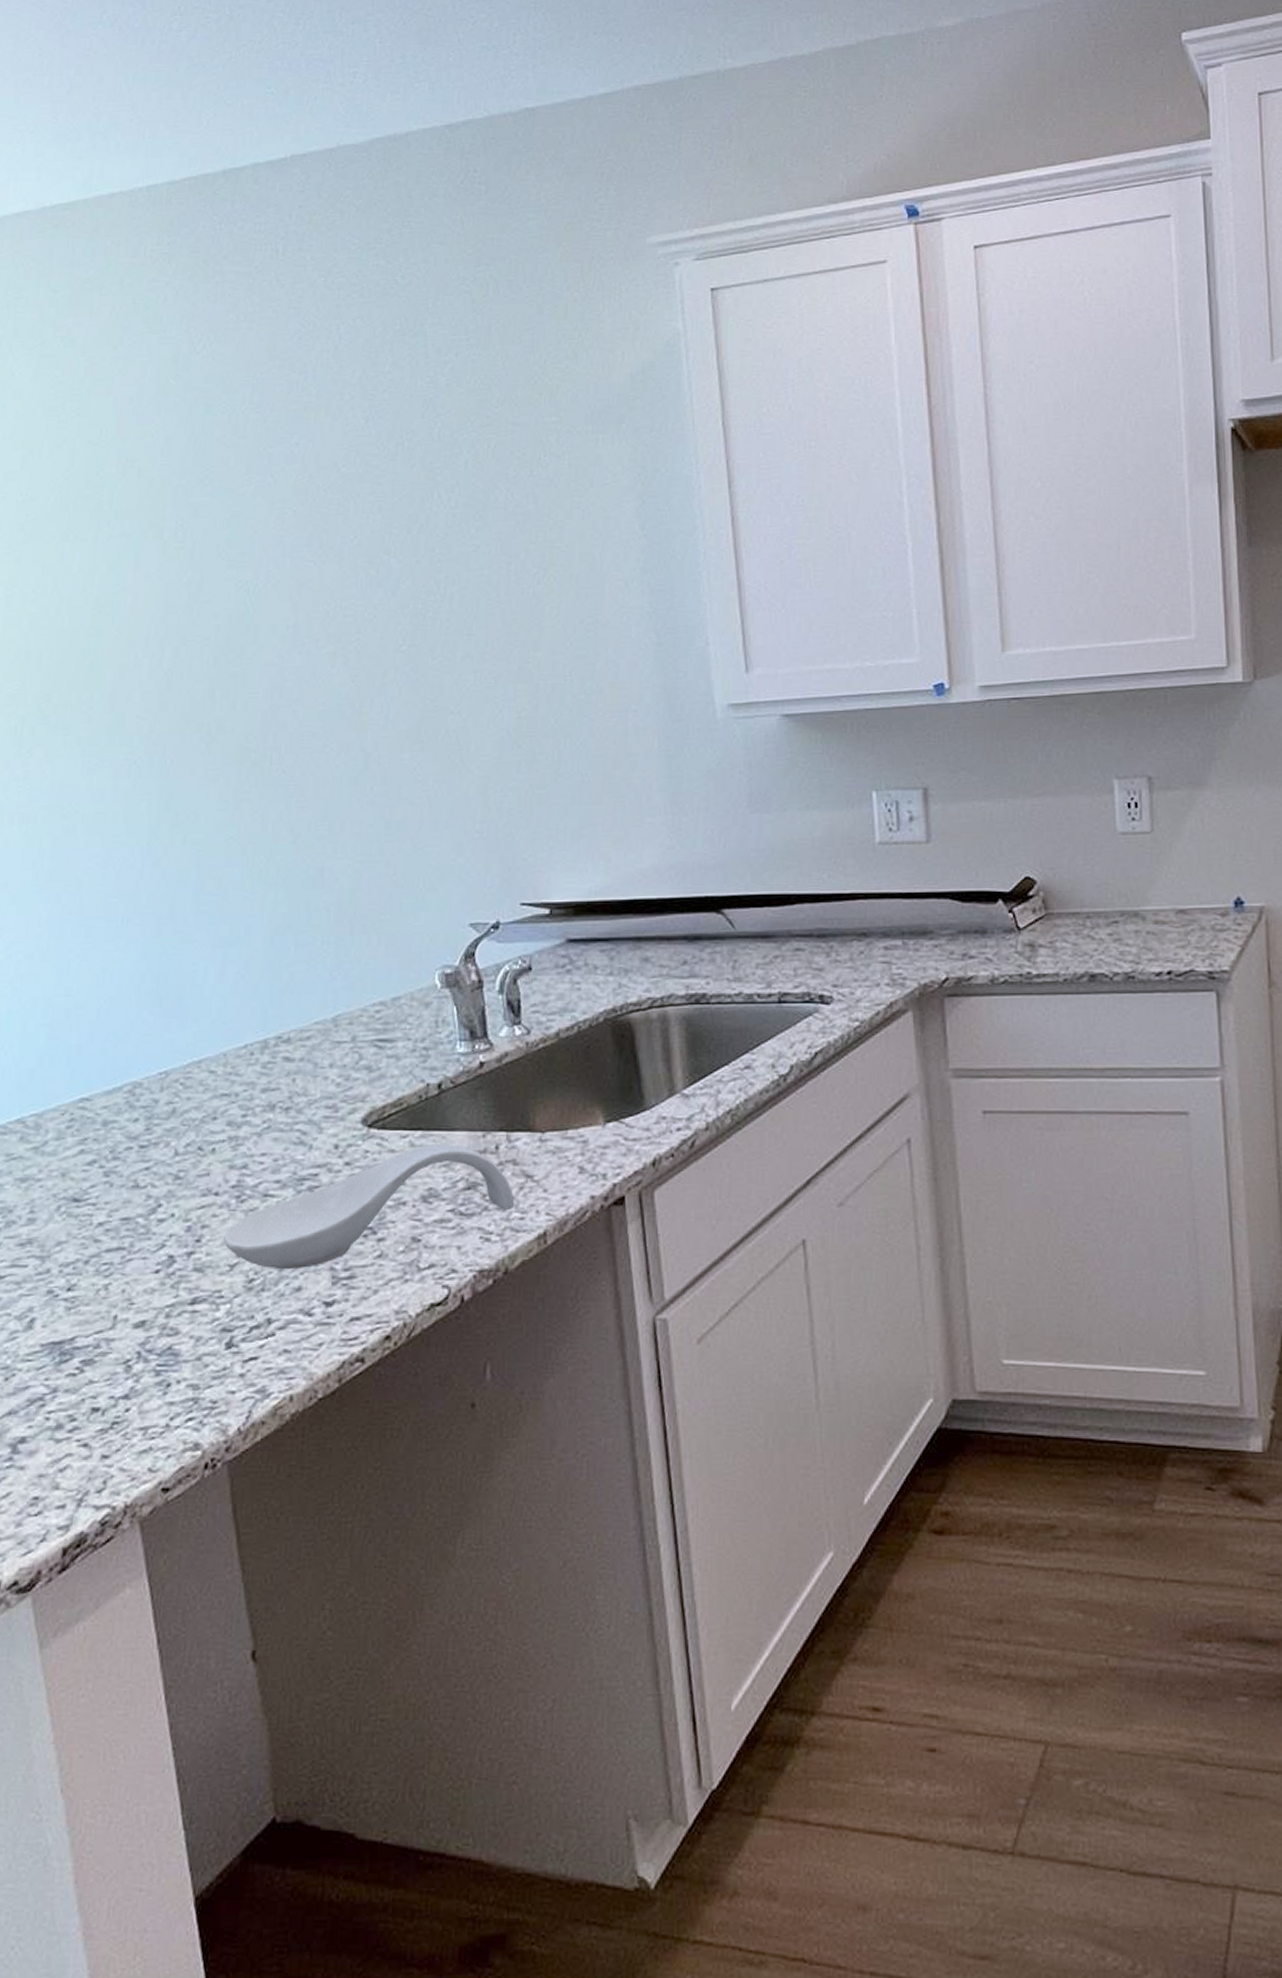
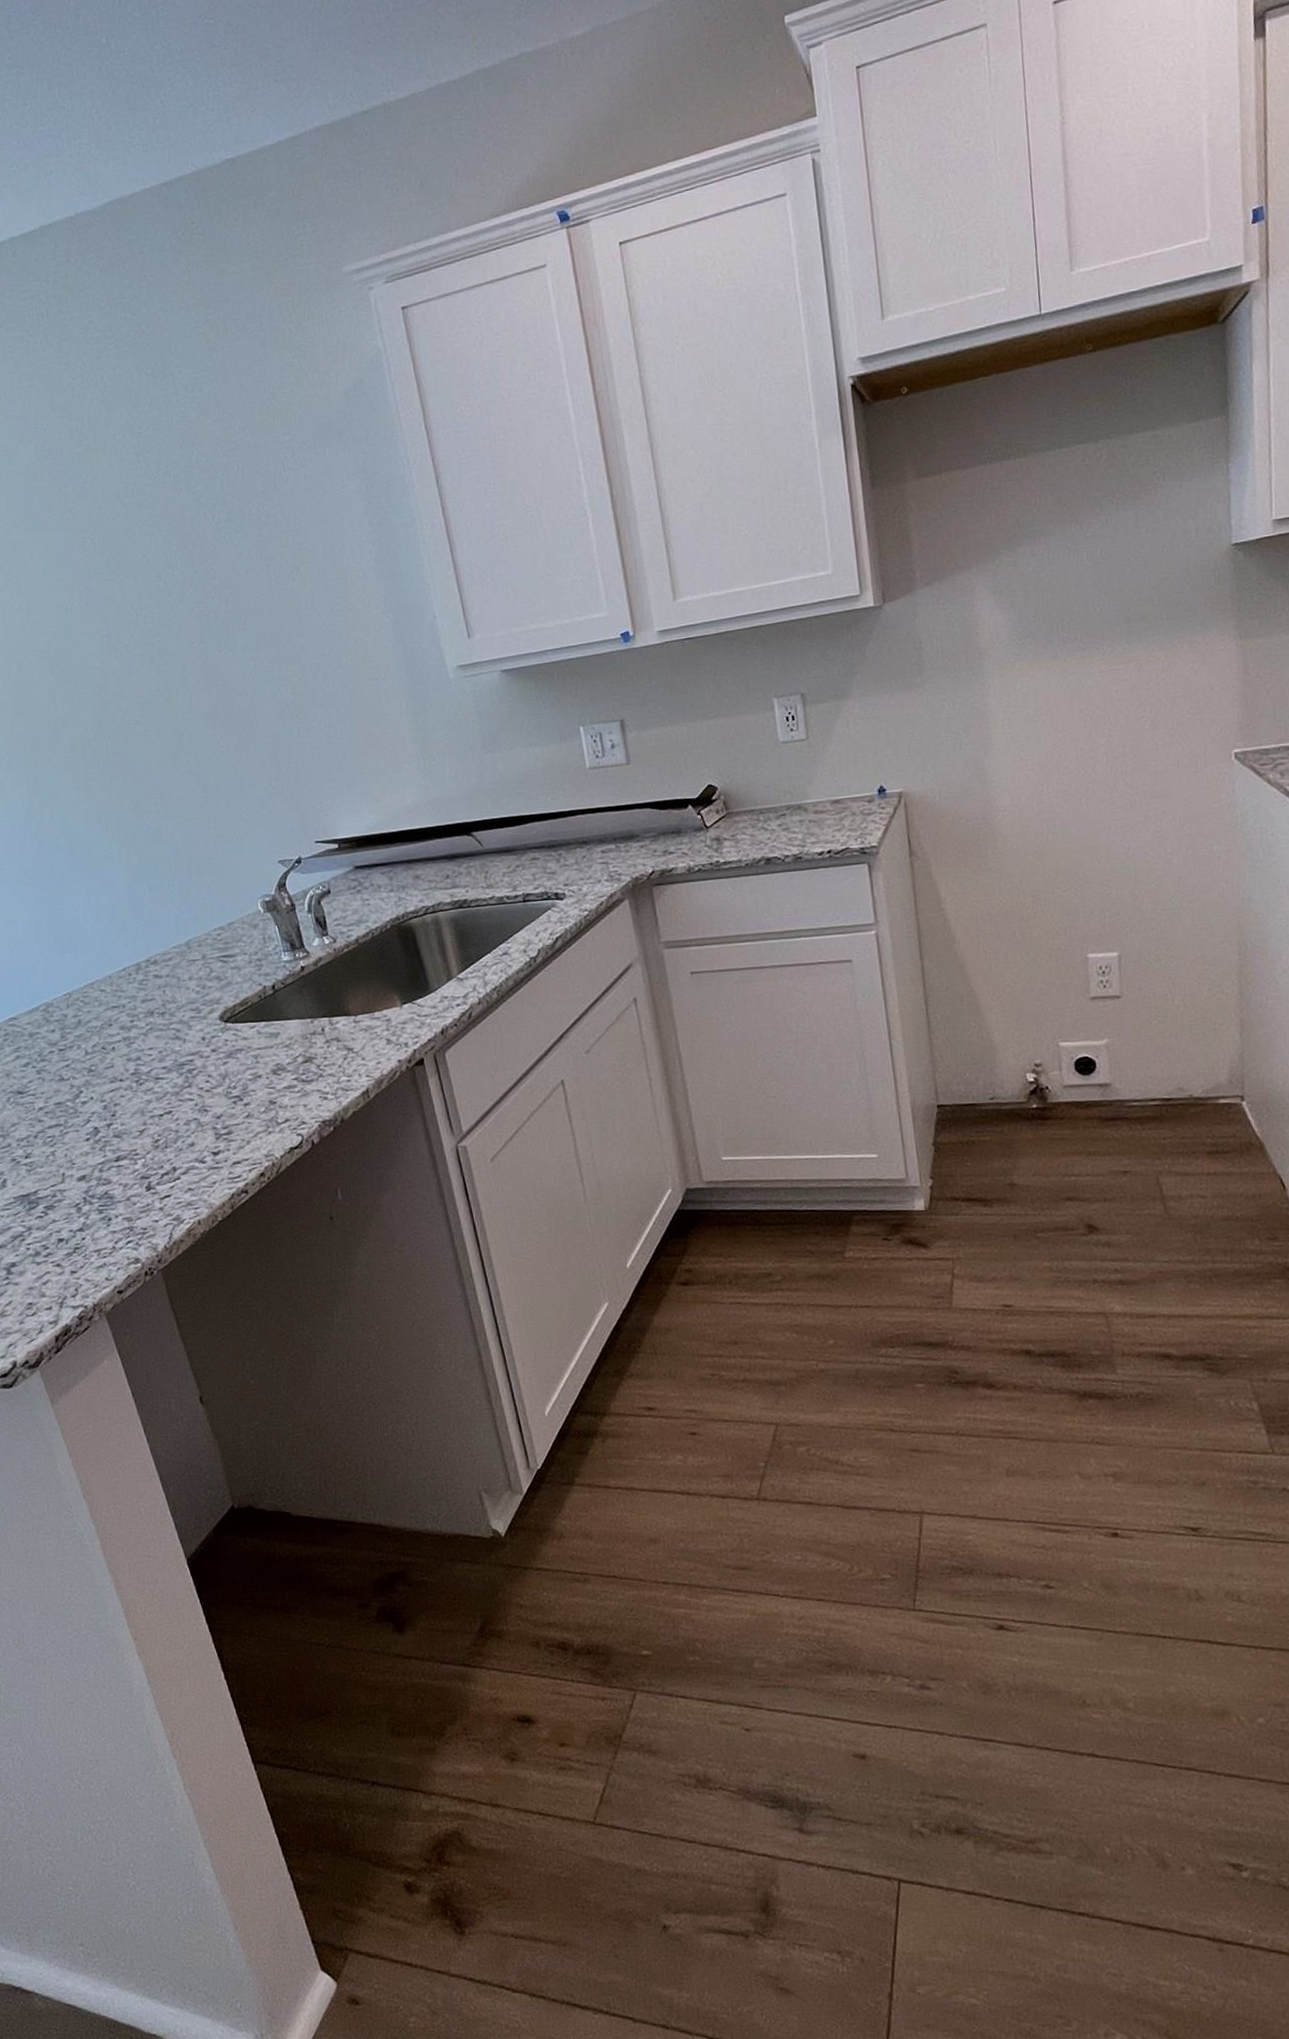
spoon rest: present [223,1144,515,1270] -> none [131,1030,342,1132]

